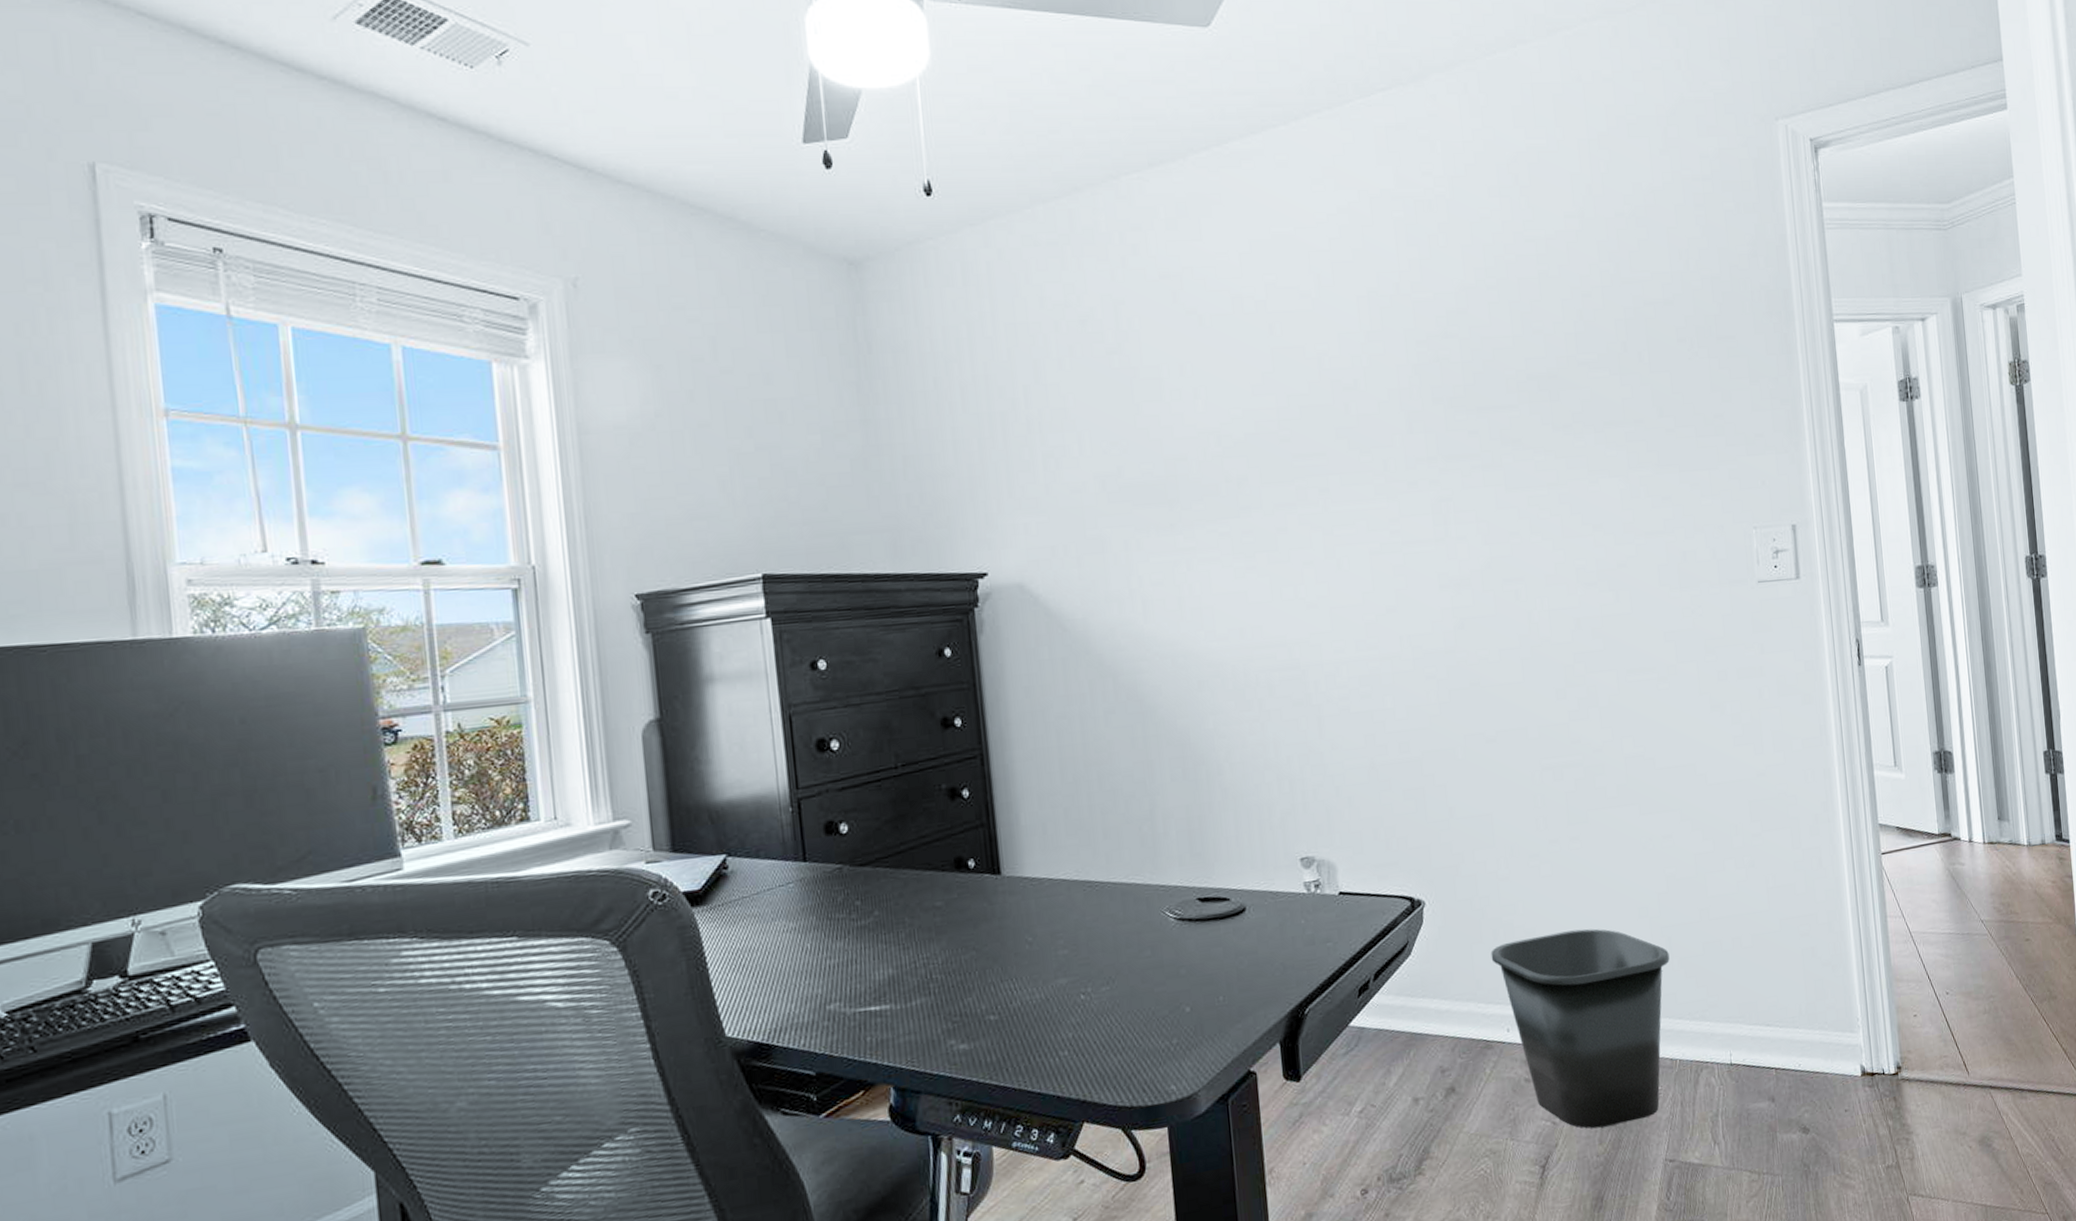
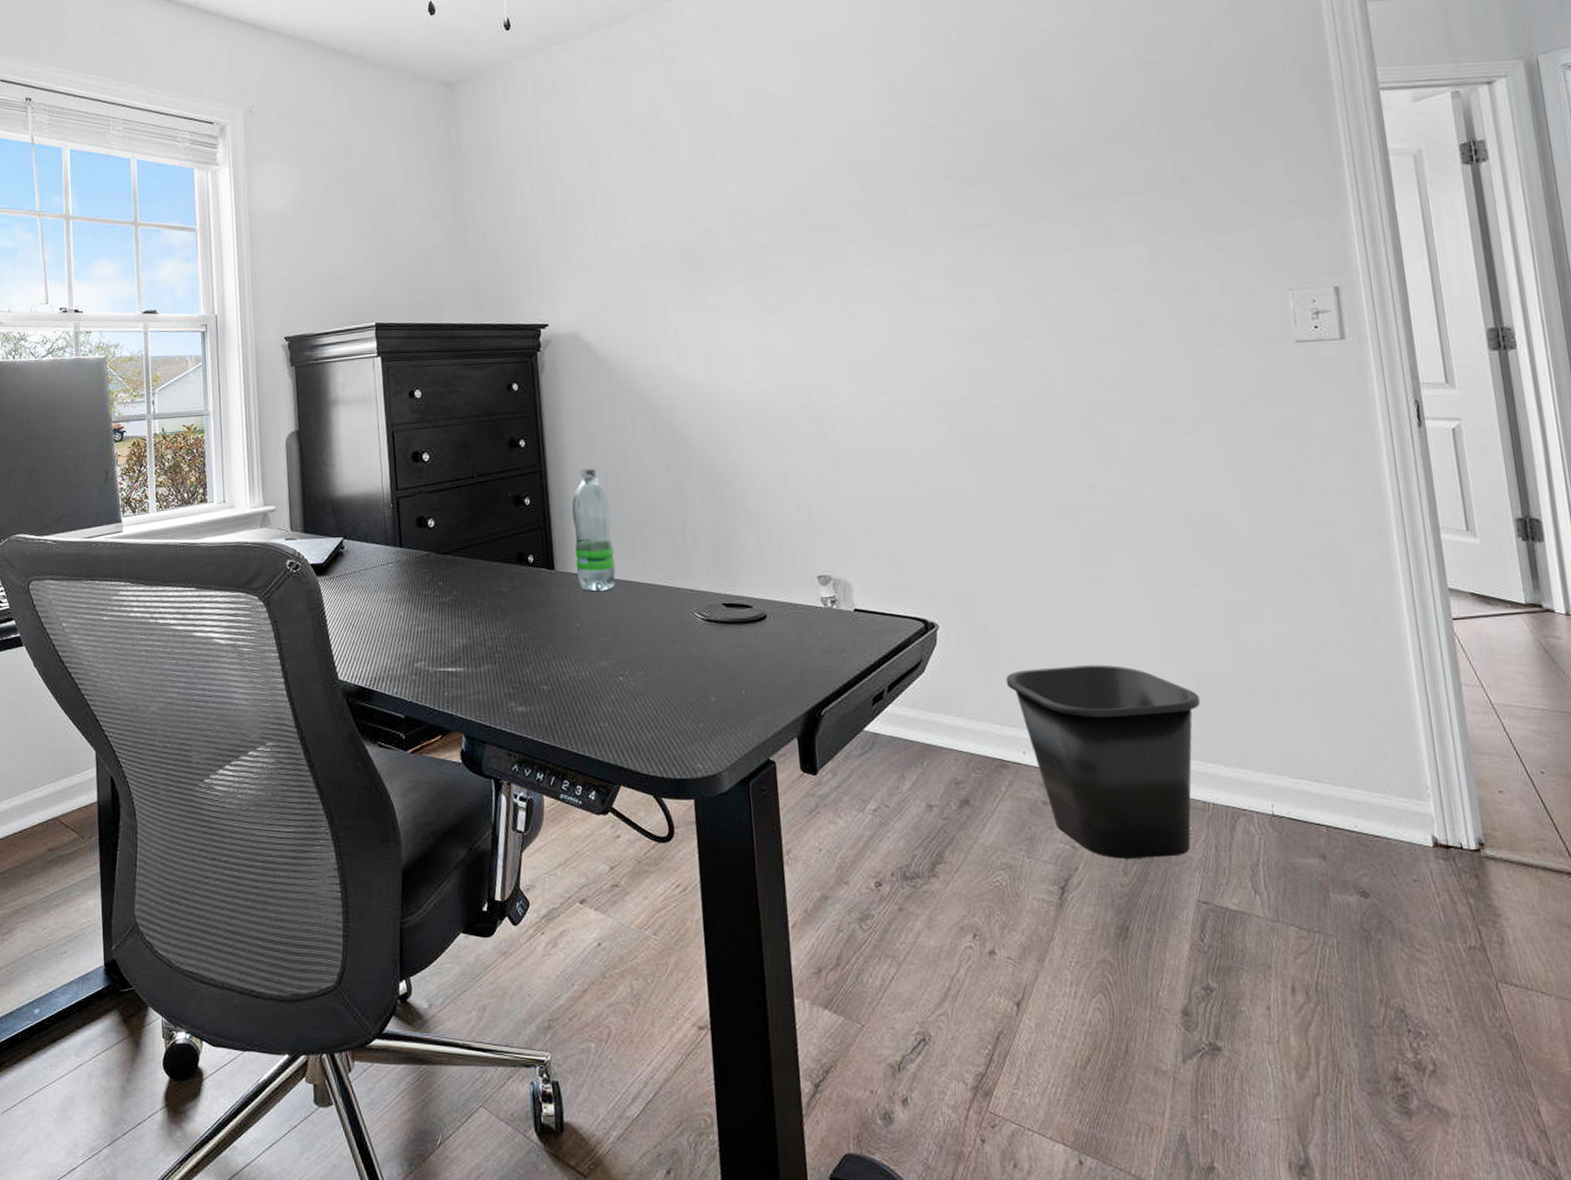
bottle: none [1020,748,1074,898] -> present [572,468,616,592]

